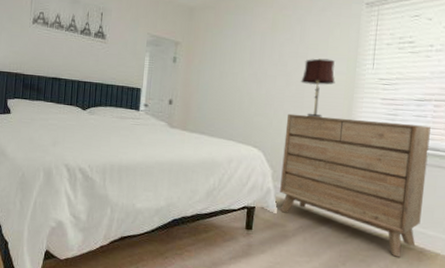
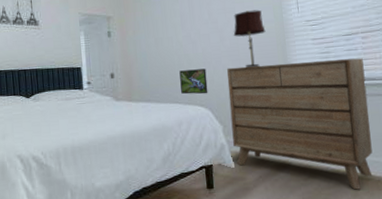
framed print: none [237,108,266,136] -> present [179,68,208,95]

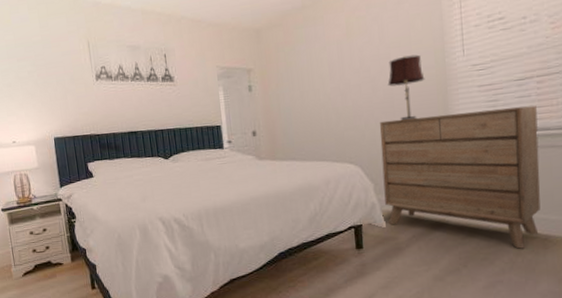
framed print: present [179,68,208,95] -> none [327,123,359,151]

